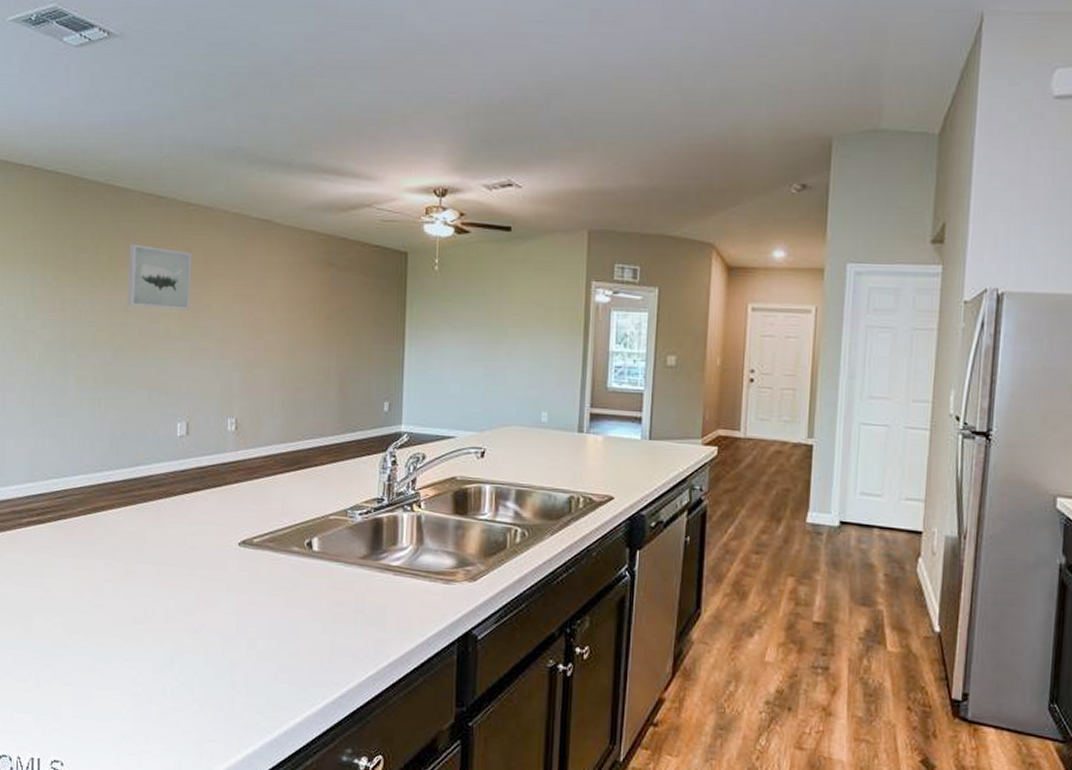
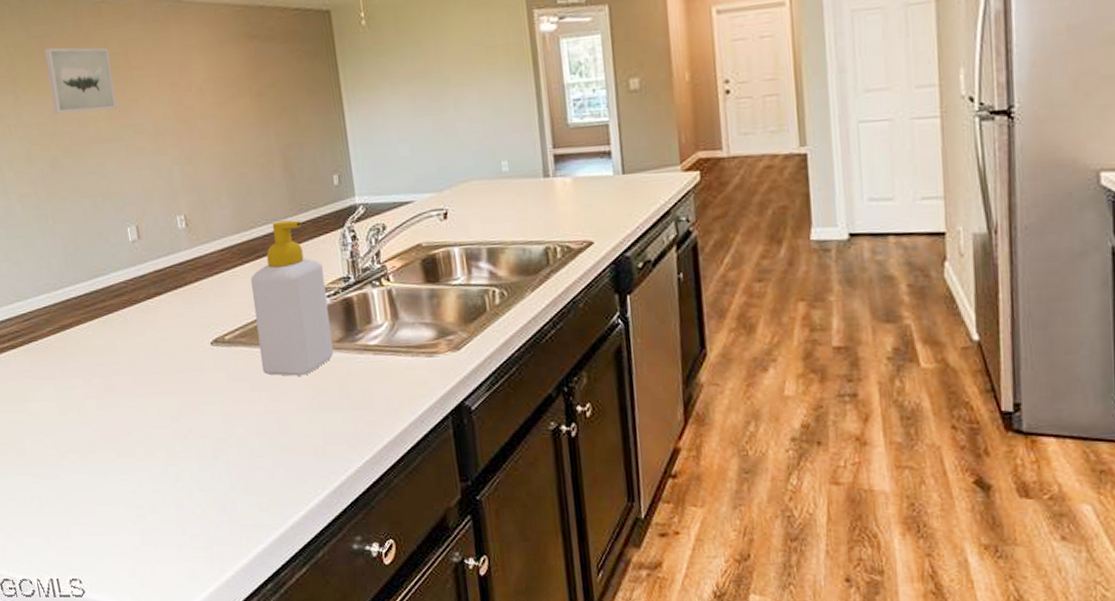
soap bottle: none [284,437,360,587] -> present [251,220,334,376]

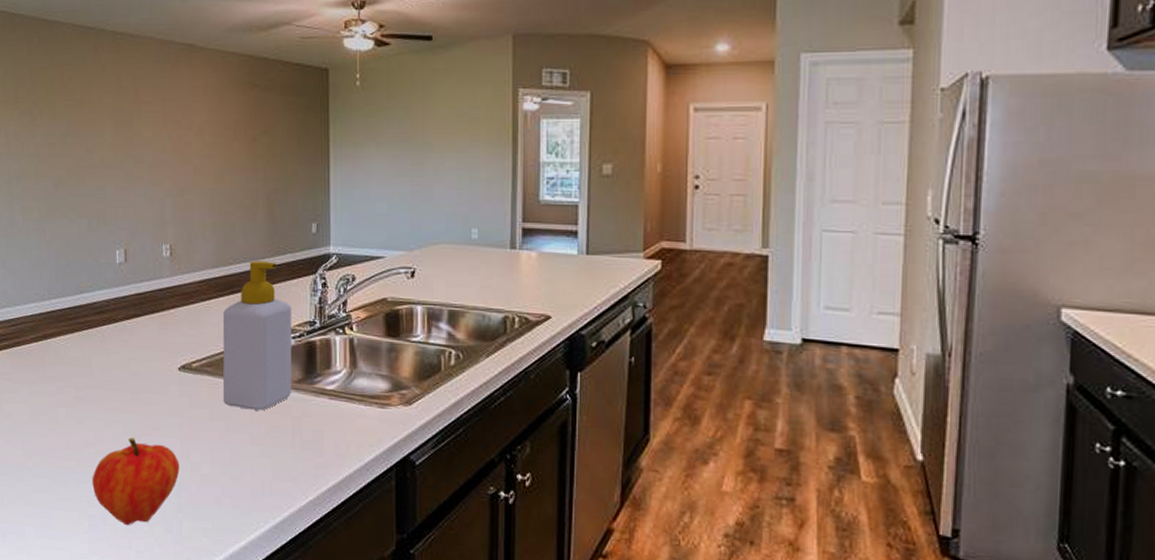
wall art: present [44,47,117,114] -> none [64,75,122,138]
fruit: none [133,420,226,512] -> present [92,437,180,526]

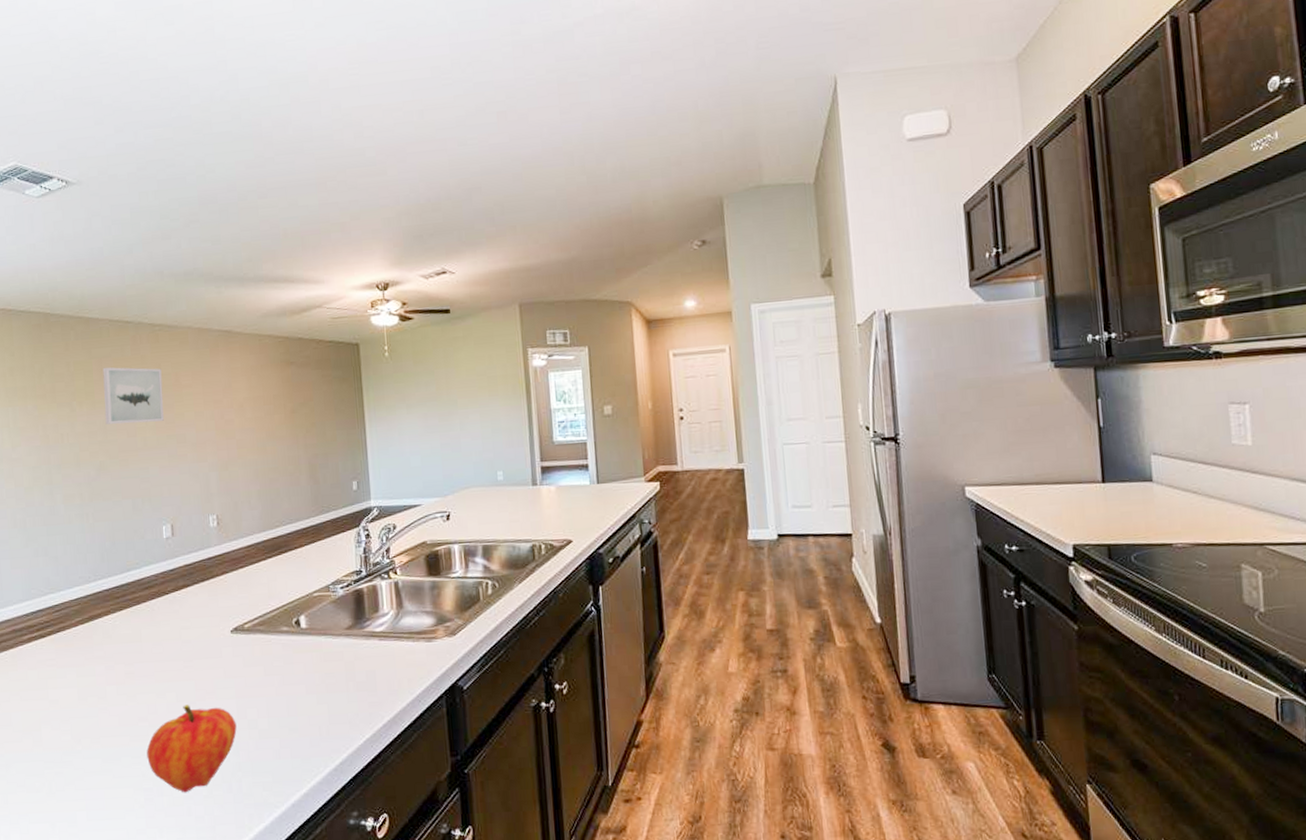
wall art: none [64,75,122,138] -> present [102,367,164,424]
soap bottle: present [222,261,292,411] -> none [272,520,343,661]

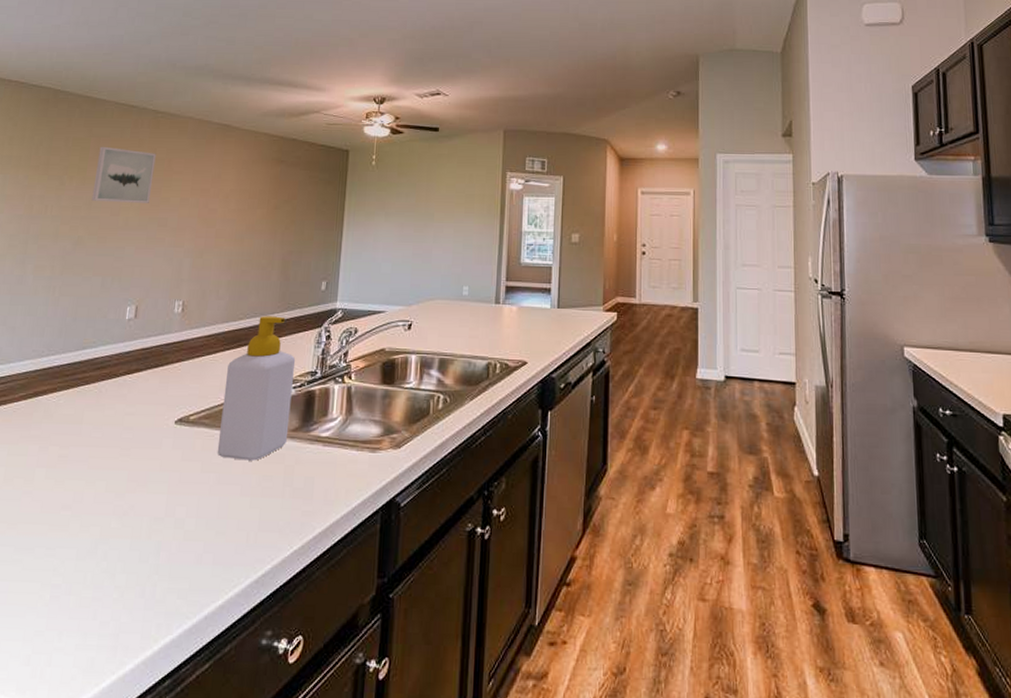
fruit: present [146,704,237,793] -> none [62,496,163,594]
soap bottle: none [272,520,343,661] -> present [217,316,296,461]

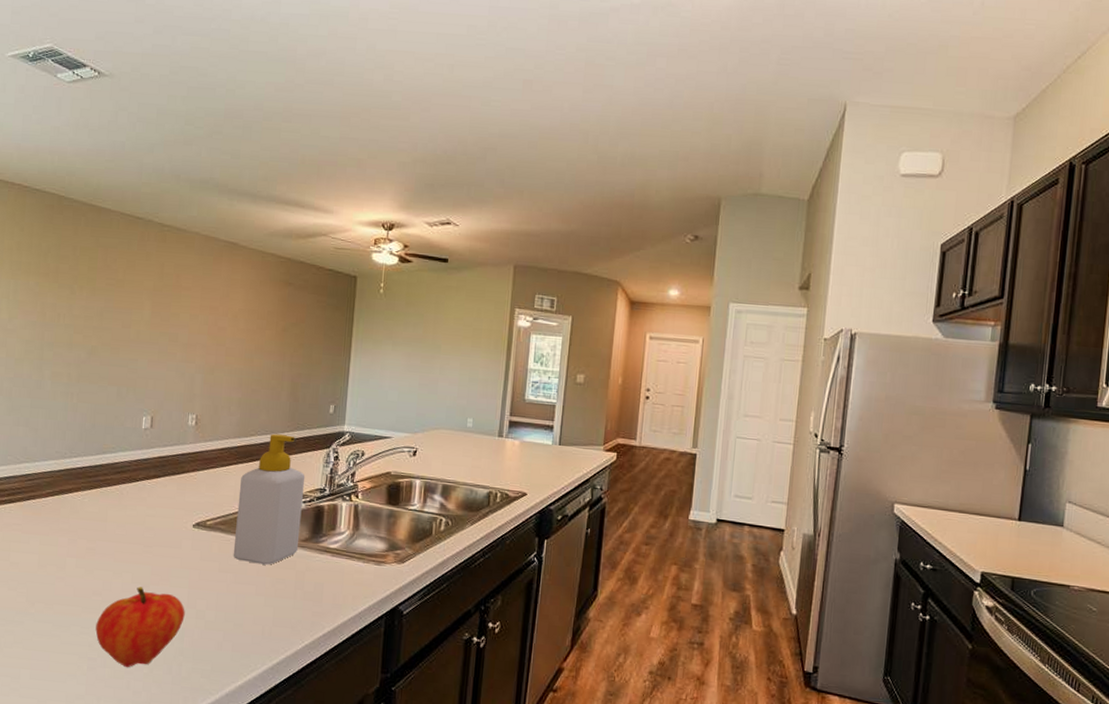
fruit: none [62,496,163,594] -> present [95,586,185,668]
wall art: present [91,146,156,203] -> none [102,257,164,318]

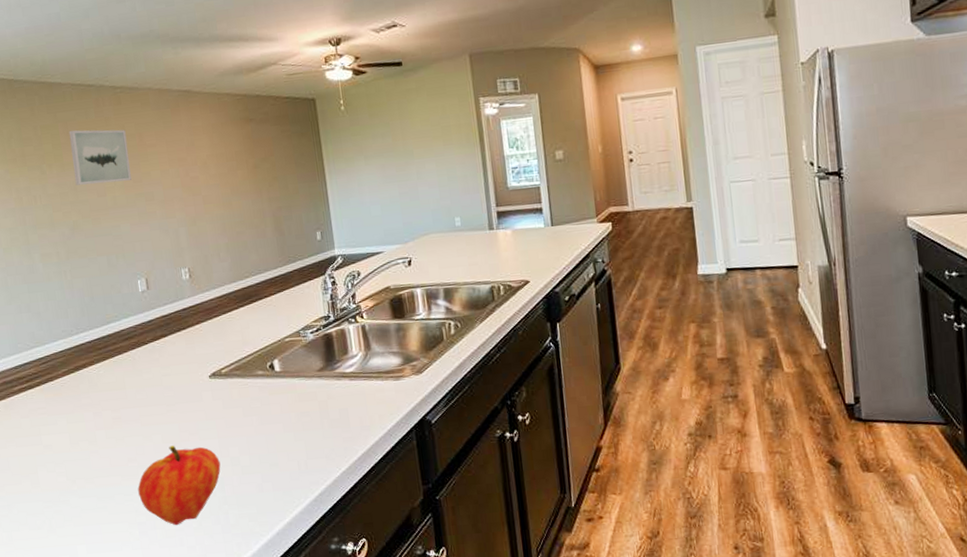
wall art: none [102,257,164,318] -> present [69,129,131,185]
soap bottle: present [233,434,306,565] -> none [245,270,315,402]

